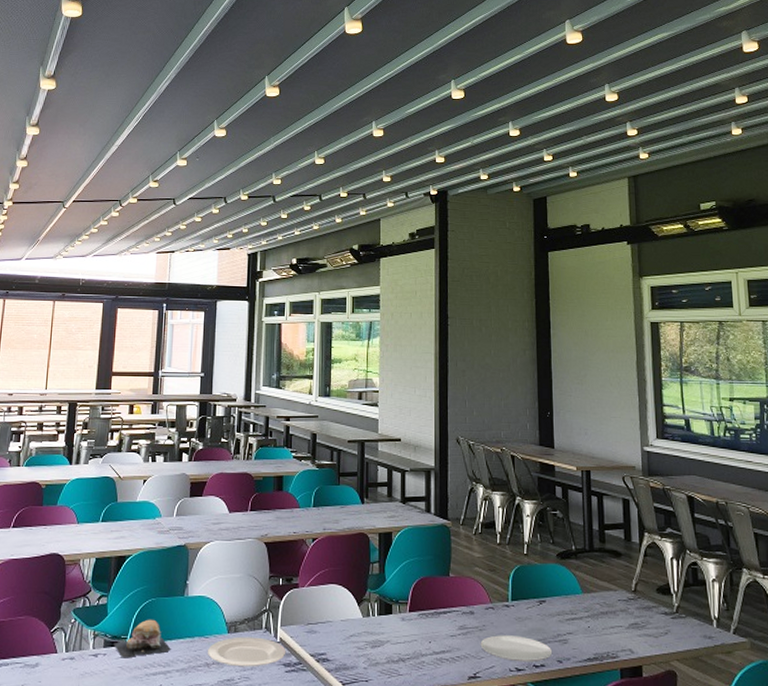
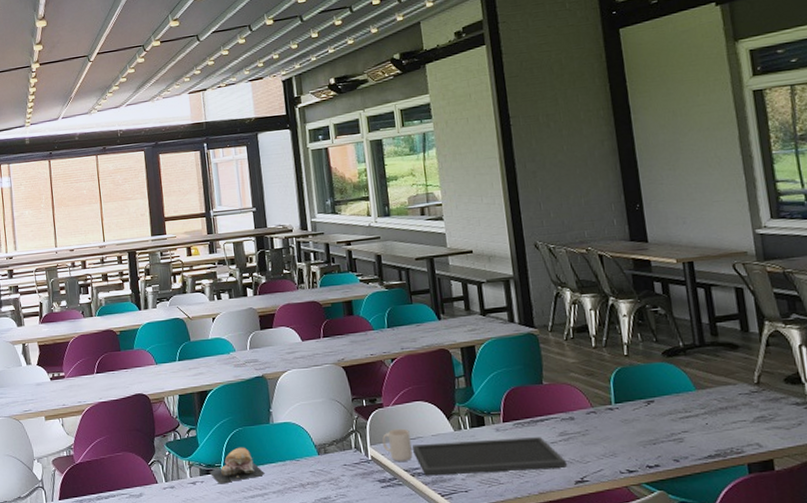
plate: present [207,636,286,667] -> none [300,457,380,486]
cup: none [293,611,320,645] -> present [382,428,413,461]
tray: none [320,628,462,663] -> present [411,437,567,476]
plate: present [480,635,553,663] -> none [584,438,668,464]

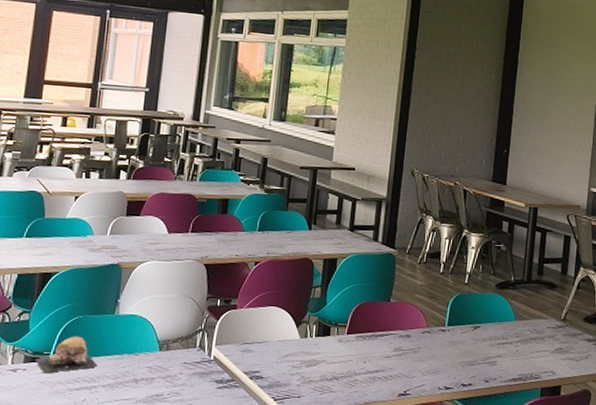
cup: present [382,428,413,461] -> none [228,331,257,364]
tray: present [411,437,567,476] -> none [255,348,395,381]

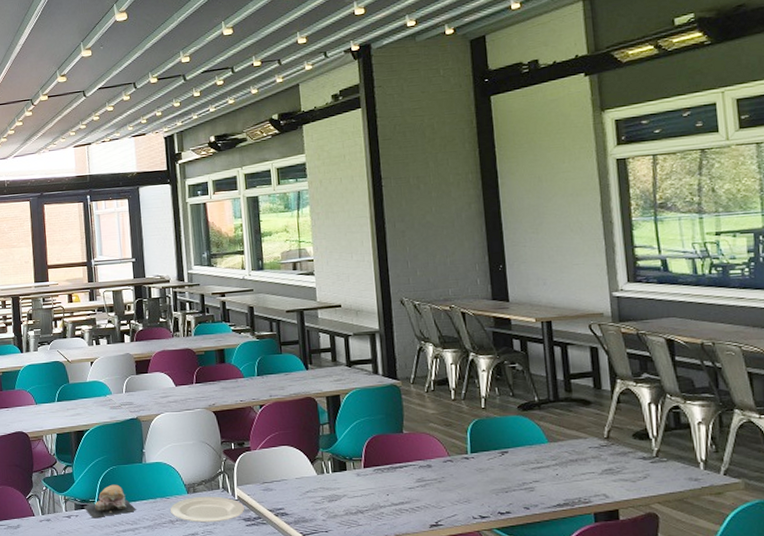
plate: none [136,354,220,384] -> present [169,496,245,523]

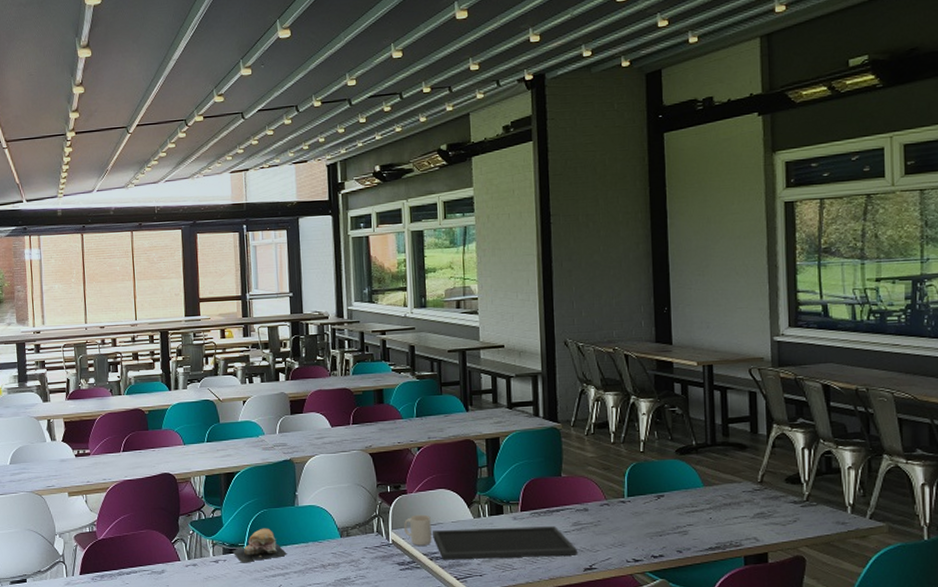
plate: present [169,496,245,523] -> none [321,540,399,567]
cup: none [249,471,277,502] -> present [404,514,432,546]
tray: none [276,483,422,516] -> present [431,526,577,560]

